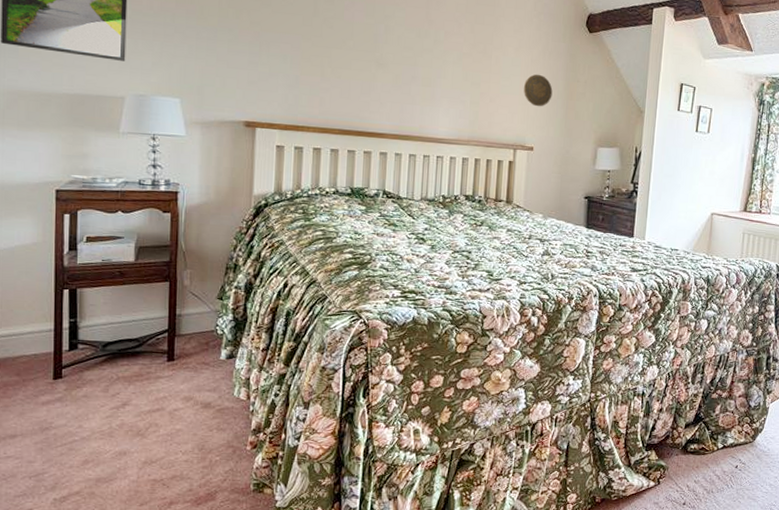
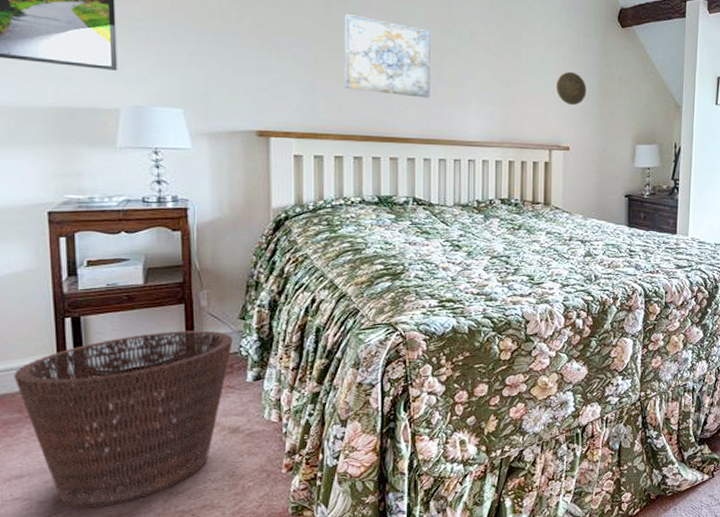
basket: none [15,307,210,471] -> present [13,330,233,509]
wall art: none [326,14,408,96] -> present [344,14,430,98]

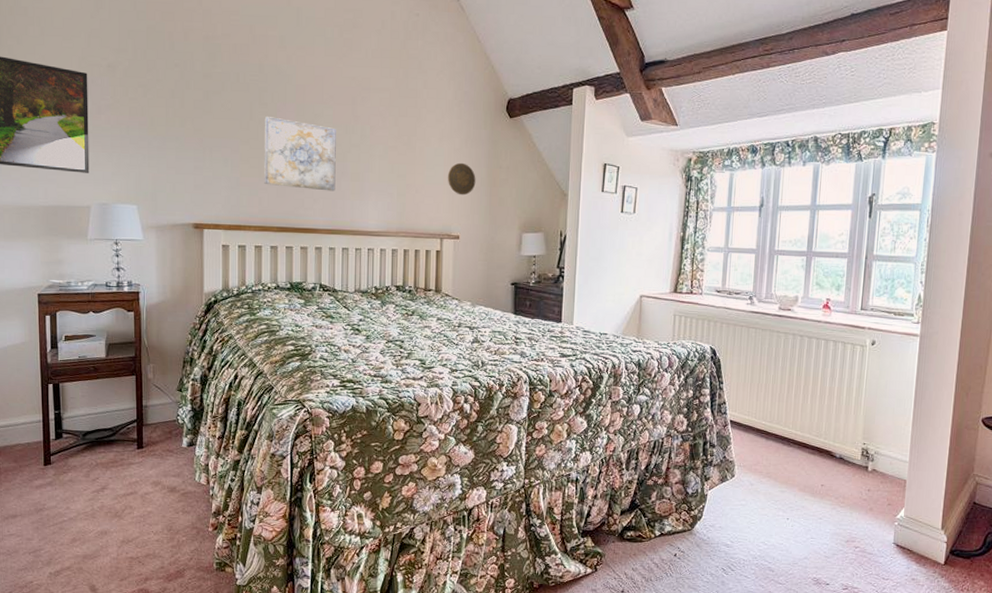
basket: present [13,330,233,509] -> none [12,399,172,548]

